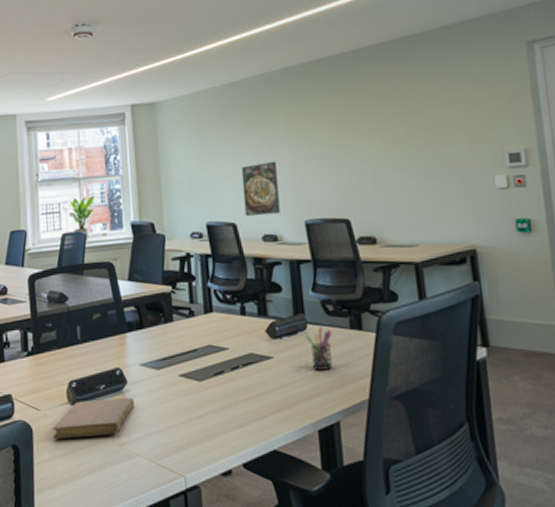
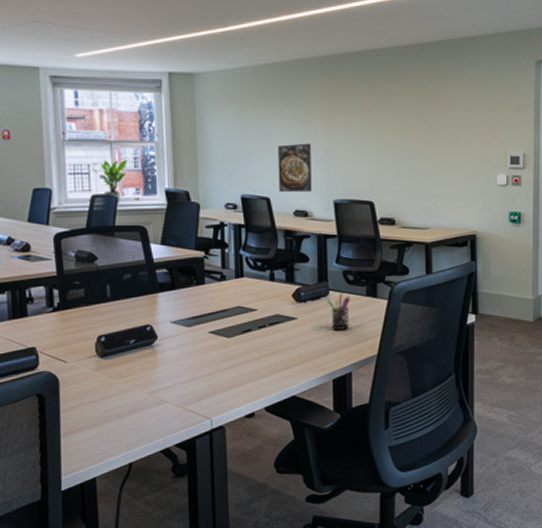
notebook: present [52,398,134,438] -> none [79,352,164,388]

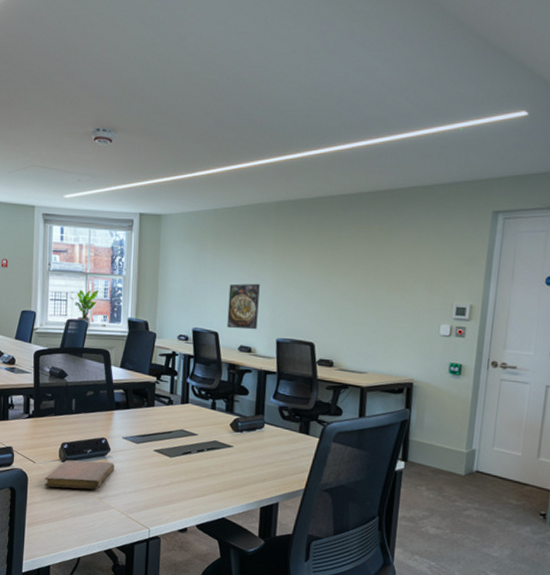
notebook: none [79,352,164,388] -> present [44,460,114,490]
pen holder: present [327,293,351,331] -> none [261,427,284,463]

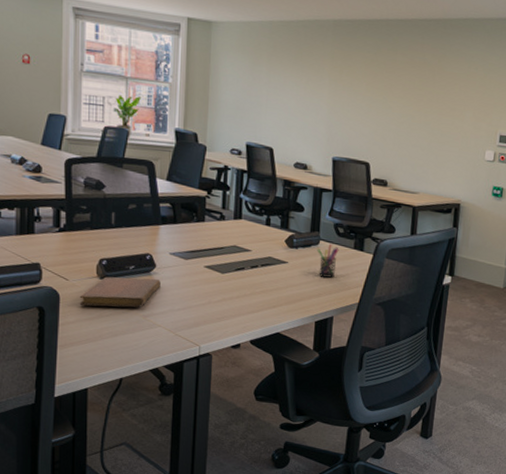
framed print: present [227,283,260,330] -> none [282,99,316,147]
pen holder: none [261,427,284,463] -> present [317,244,339,279]

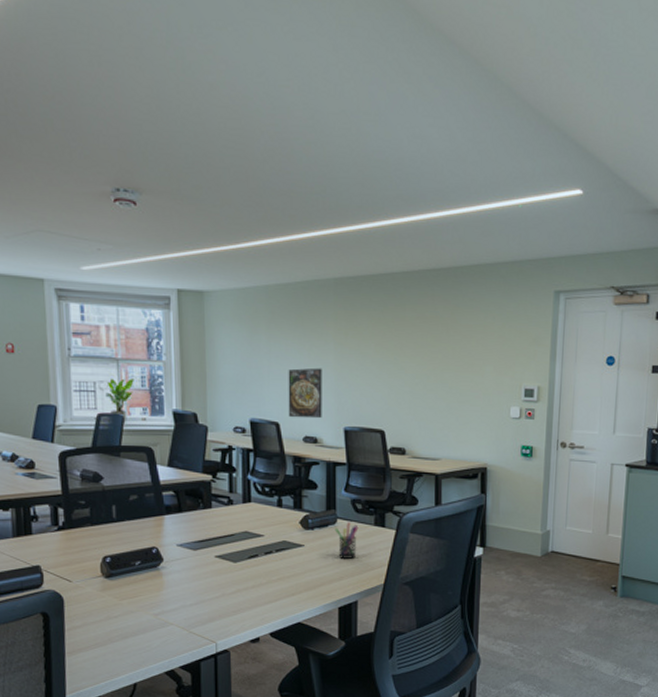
notebook: present [79,276,161,308] -> none [84,574,170,608]
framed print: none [282,99,316,147] -> present [288,367,322,419]

